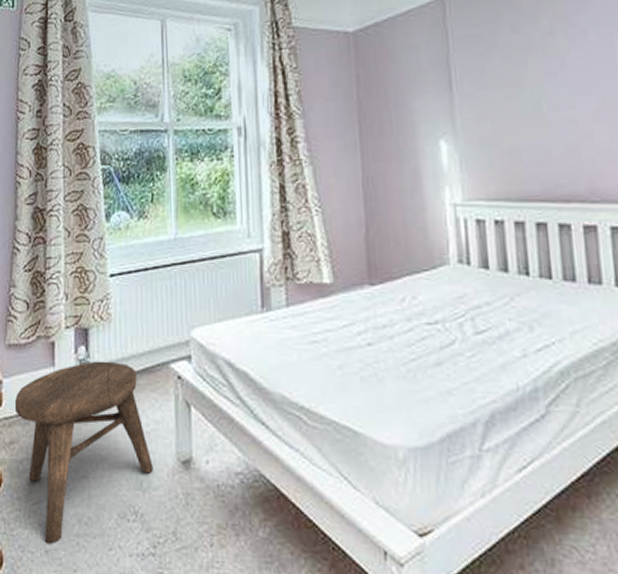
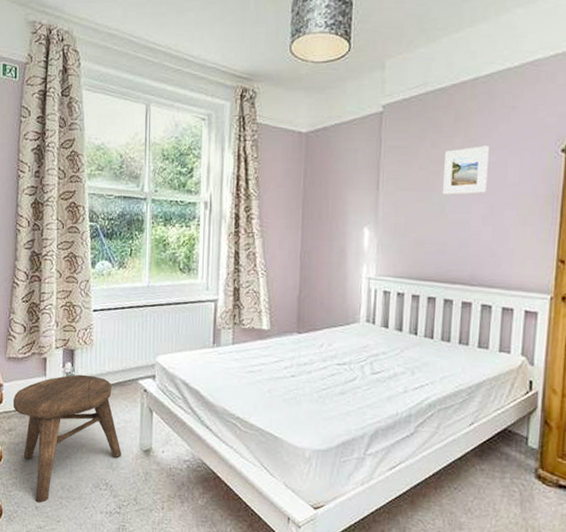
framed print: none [530,23,592,89] -> present [443,146,489,195]

